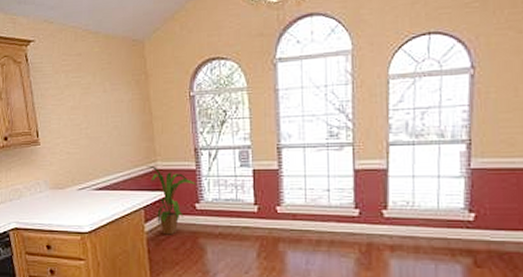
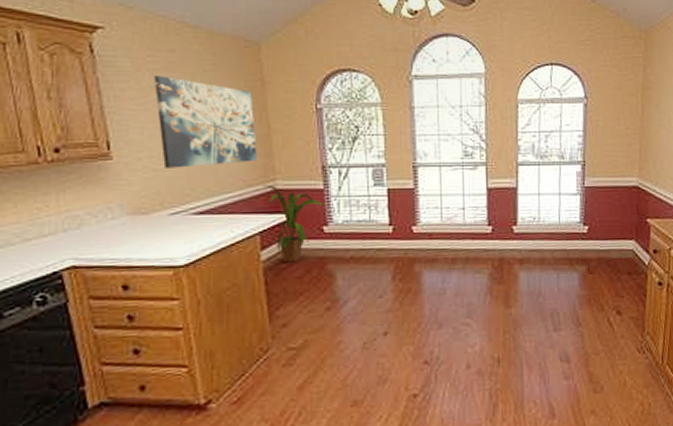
wall art: none [67,76,142,152] -> present [154,76,257,168]

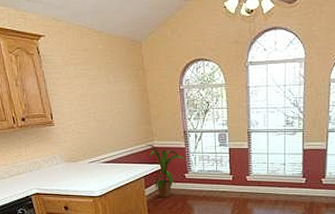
wall art: present [154,76,257,168] -> none [76,68,141,132]

